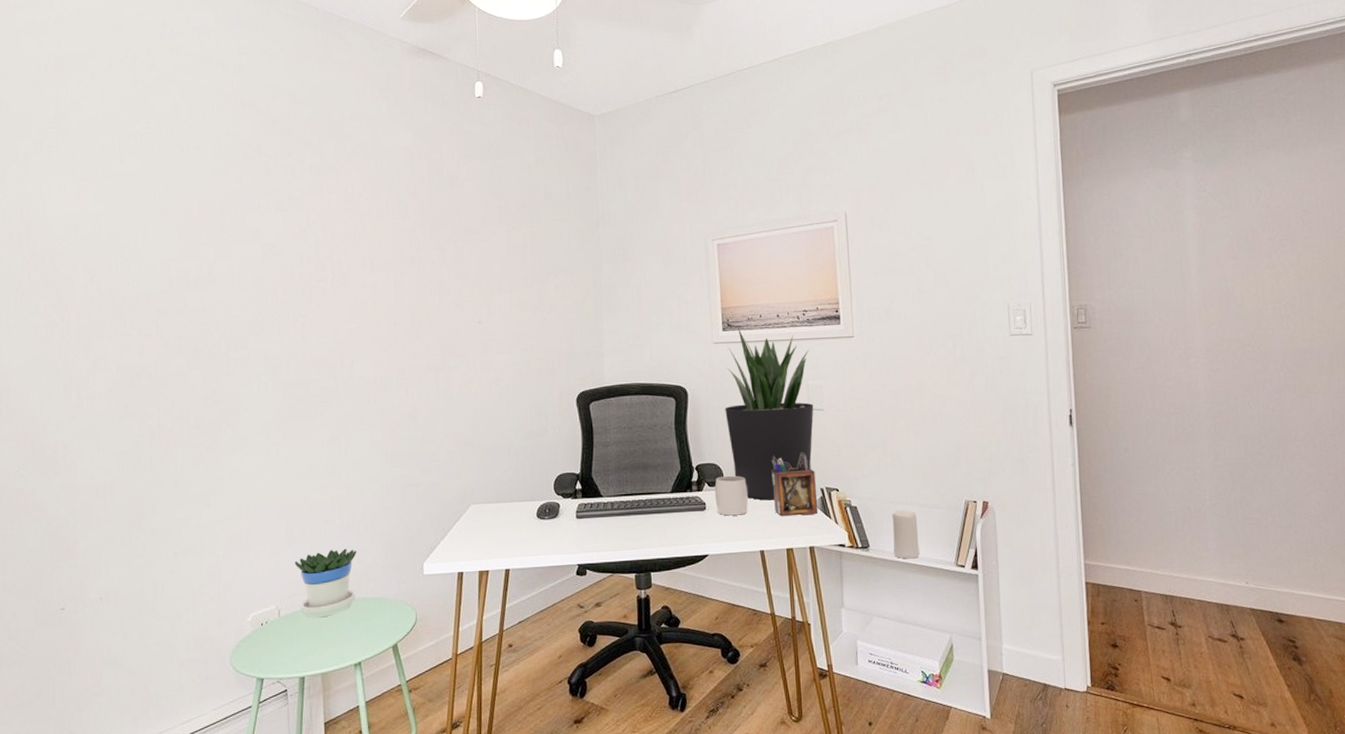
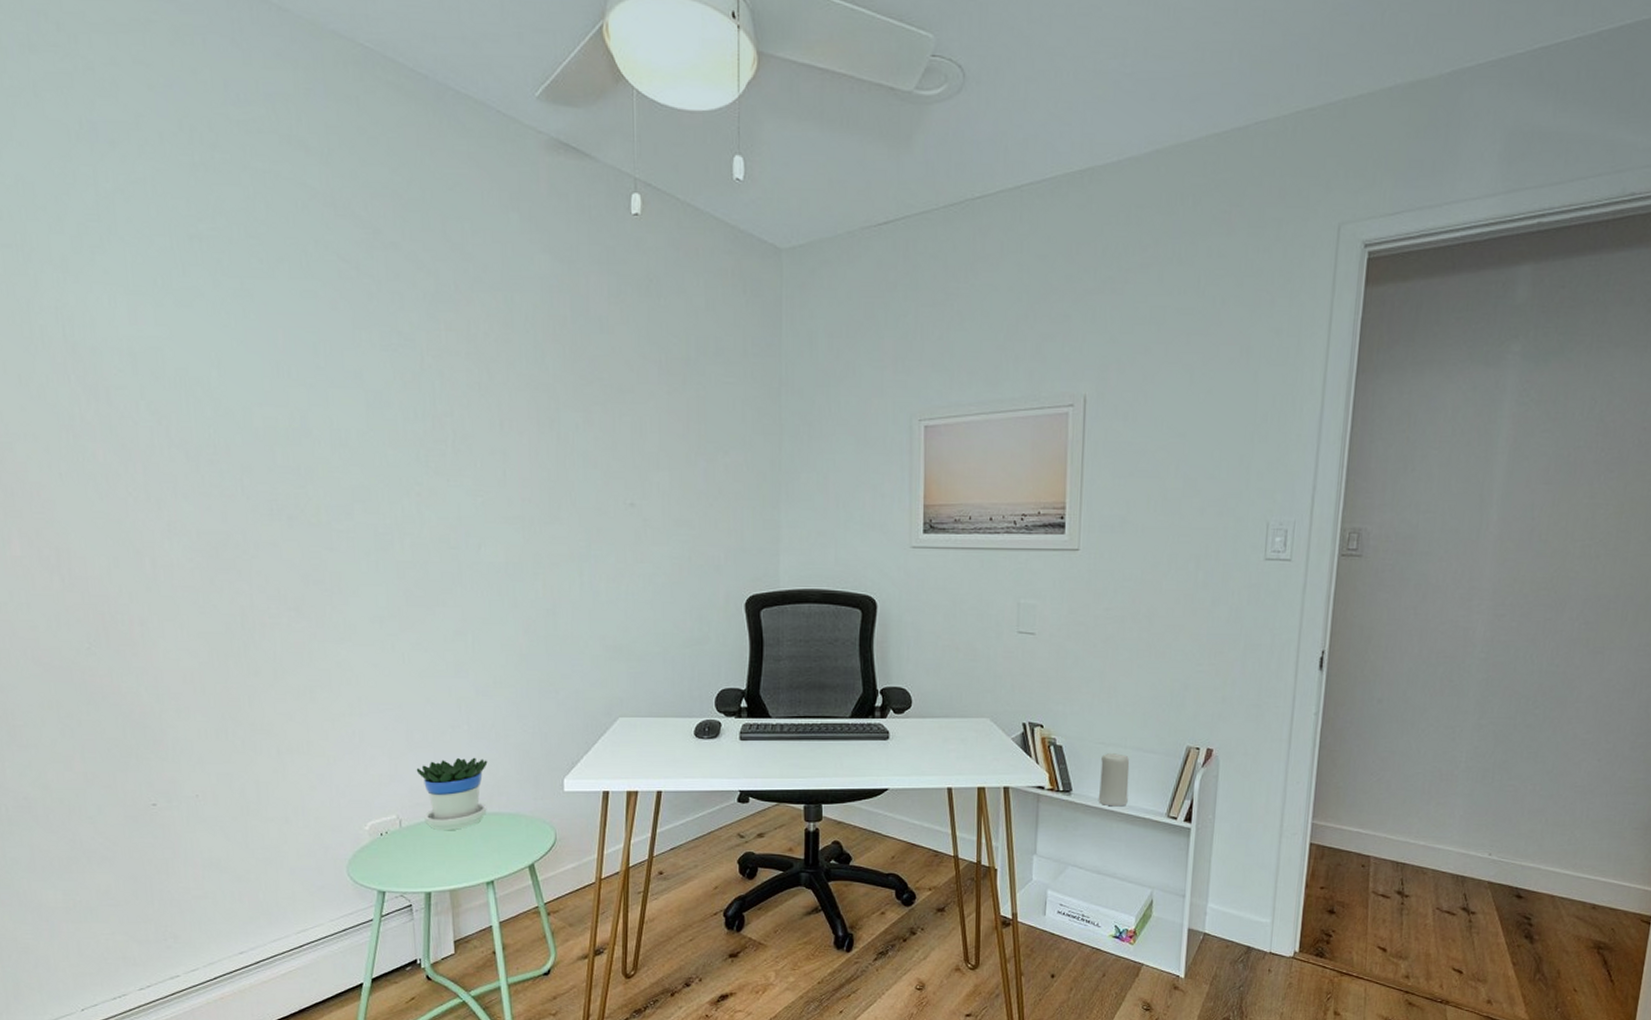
mug: present [714,475,749,516] -> none [900,702,939,748]
planter: present [725,328,814,501] -> none [919,531,1025,733]
desk organizer: present [771,452,818,517] -> none [967,681,1018,752]

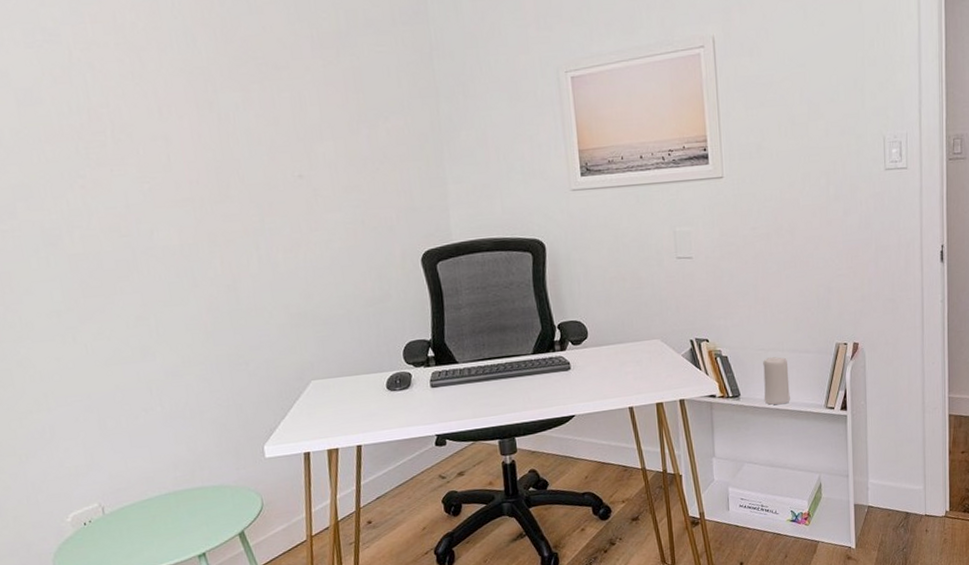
flowerpot: present [416,757,488,831] -> none [113,436,191,513]

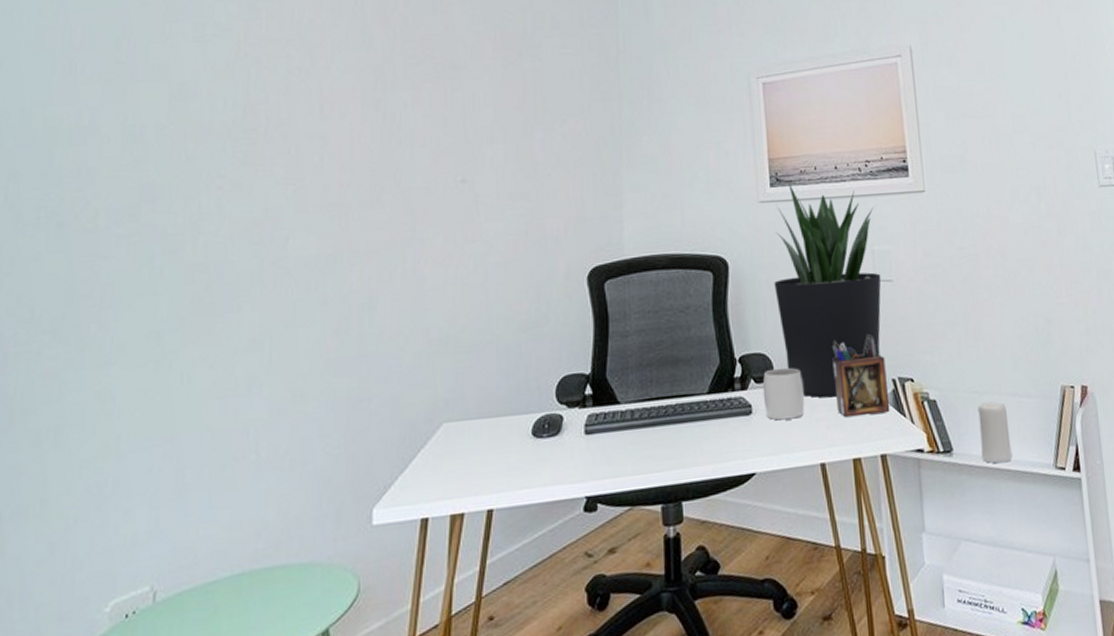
mug: none [578,332,616,375] -> present [762,367,805,421]
planter: none [587,172,682,356] -> present [774,183,882,398]
desk organizer: none [638,303,688,372] -> present [832,334,890,418]

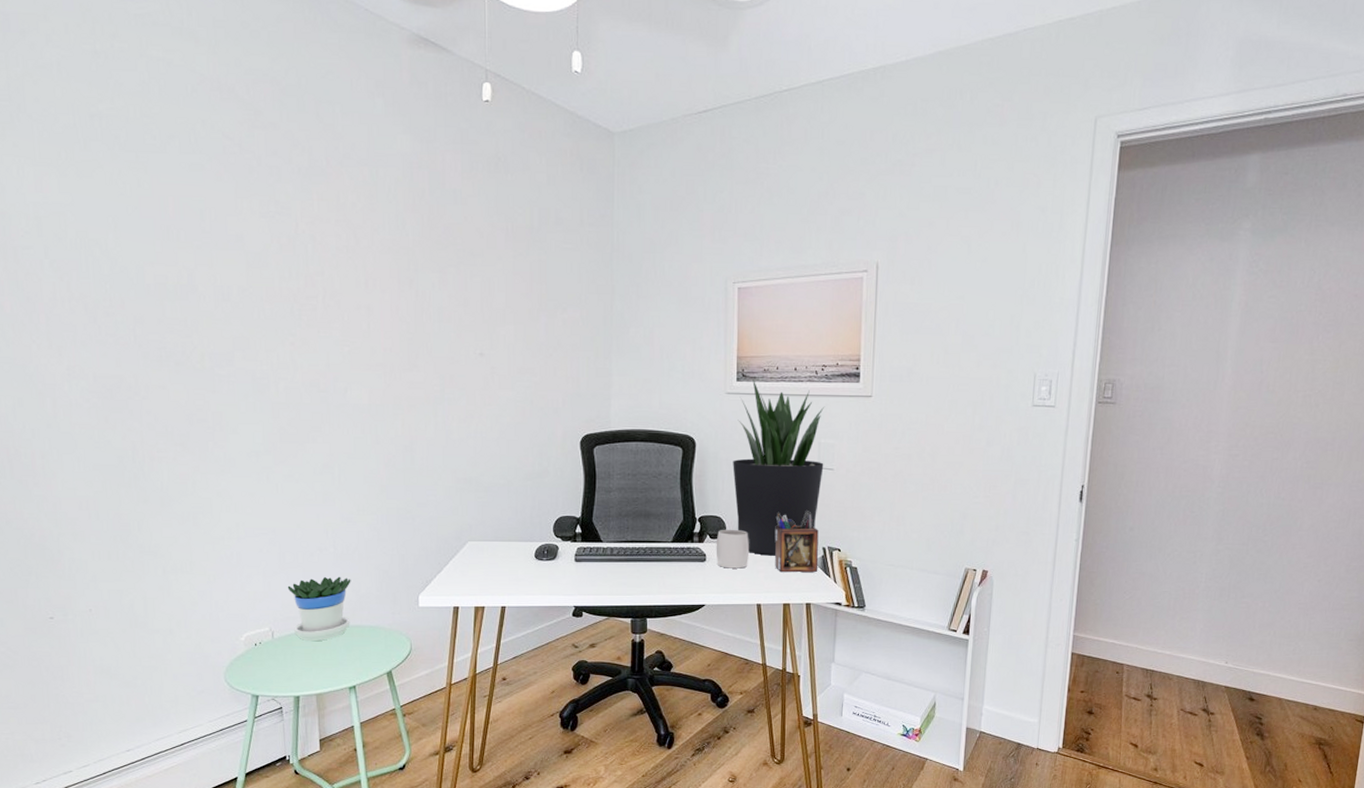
flowerpot: none [183,494,278,601] -> present [287,576,351,642]
candle: present [978,402,1012,464] -> none [888,574,916,621]

